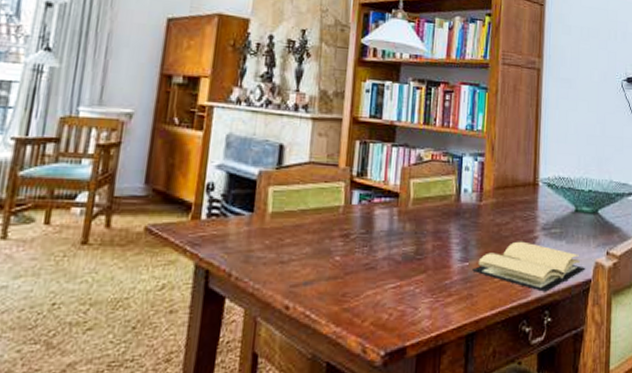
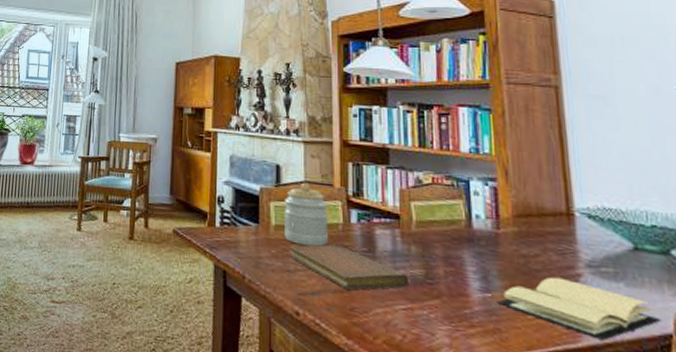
jar: none [281,163,330,232] -> present [285,182,328,247]
notebook: none [284,229,401,275] -> present [289,245,409,290]

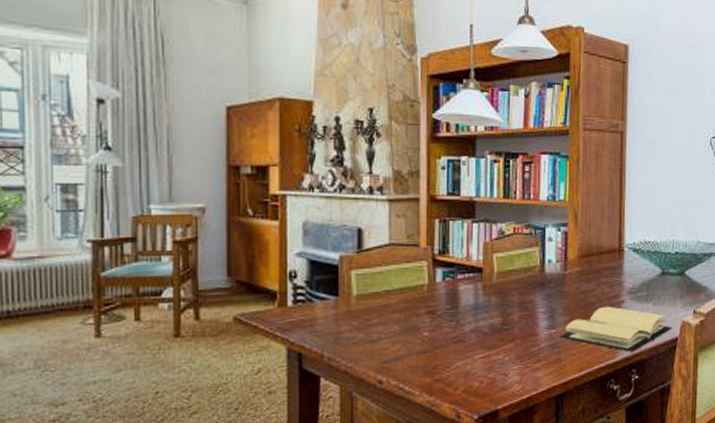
jar: present [285,182,328,247] -> none [367,245,413,312]
notebook: present [289,245,409,290] -> none [372,307,488,349]

